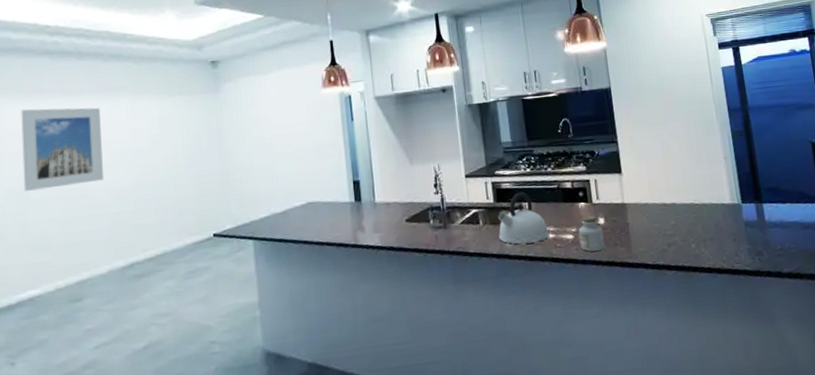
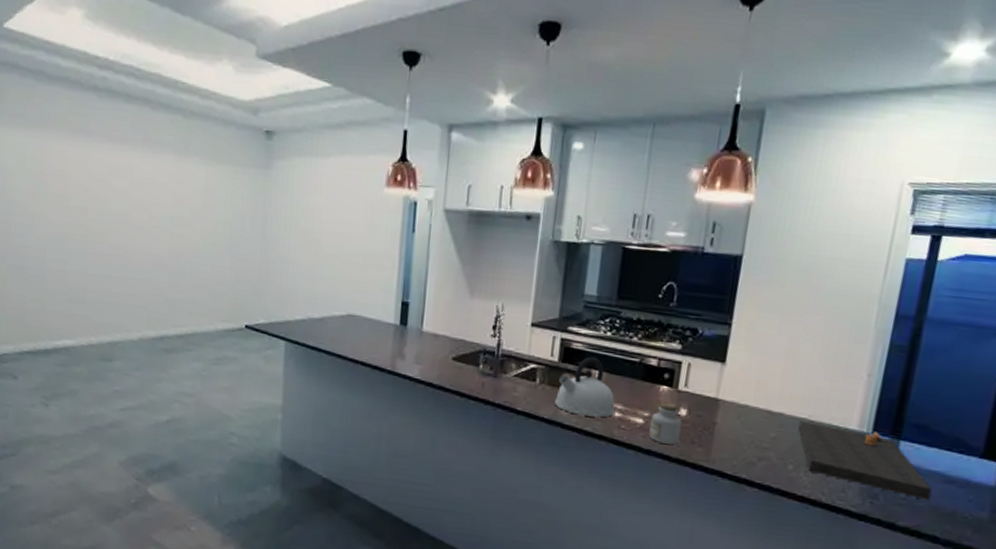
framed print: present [21,107,103,191] -> none [64,149,144,243]
cutting board: none [688,201,798,247] -> present [798,420,932,501]

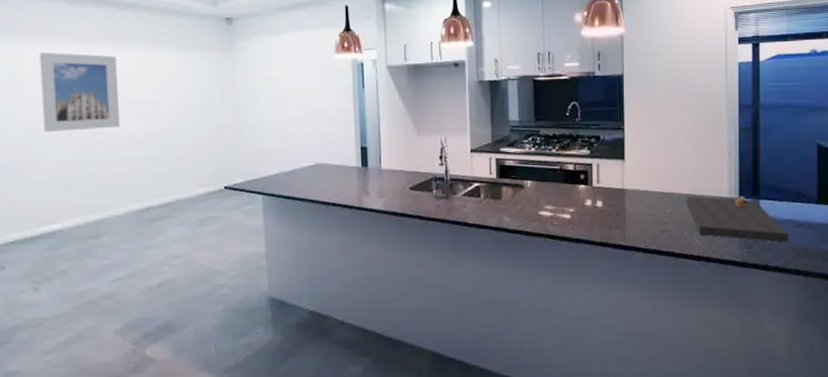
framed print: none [64,149,144,243] -> present [39,52,120,132]
kettle: present [553,357,616,418] -> none [497,170,548,220]
jar: present [649,403,682,445] -> none [576,198,600,232]

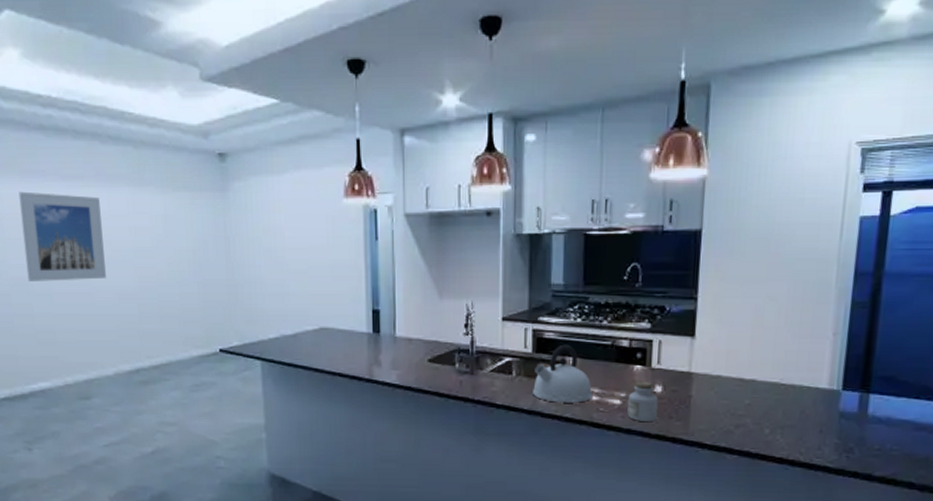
kettle: none [497,170,548,220] -> present [531,344,593,403]
jar: none [576,198,600,232] -> present [627,382,658,421]
cutting board: present [686,196,788,243] -> none [771,385,904,449]

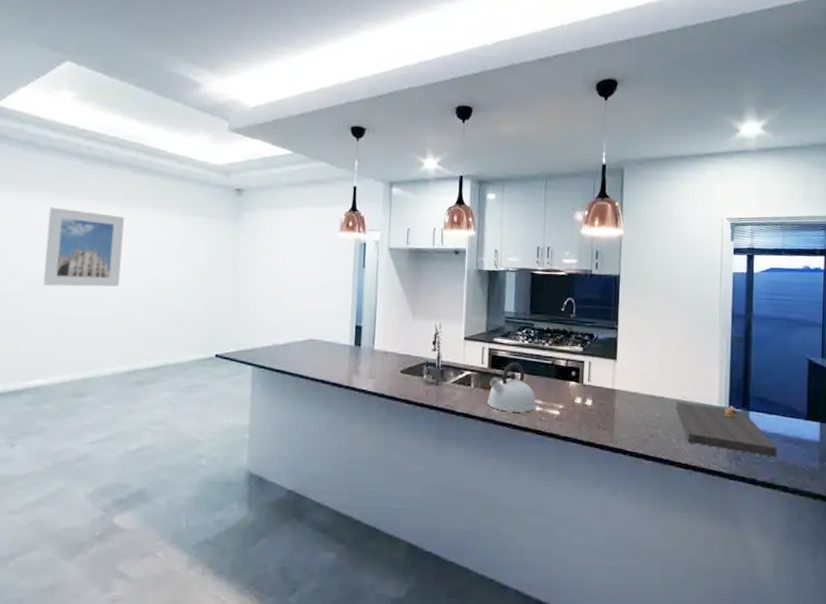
jar: present [627,382,658,421] -> none [564,396,589,430]
cutting board: none [771,385,904,449] -> present [676,401,777,458]

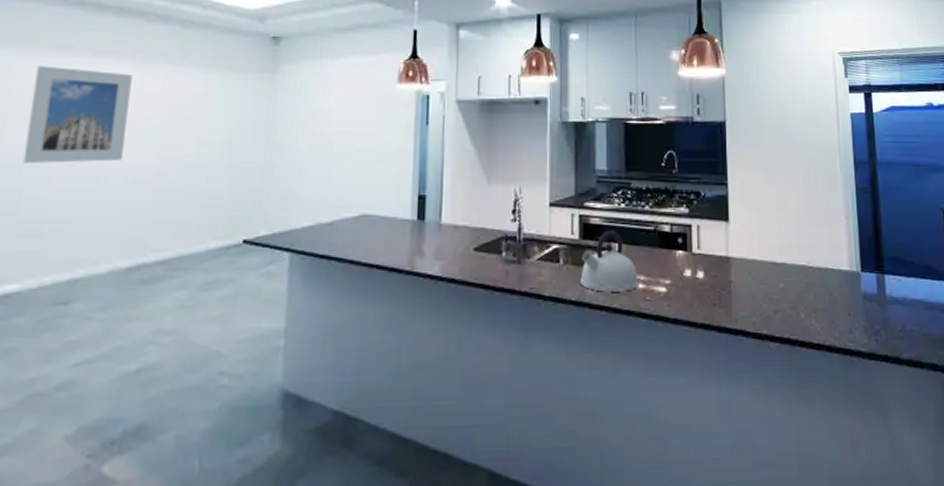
cutting board: present [676,401,777,458] -> none [801,268,921,329]

